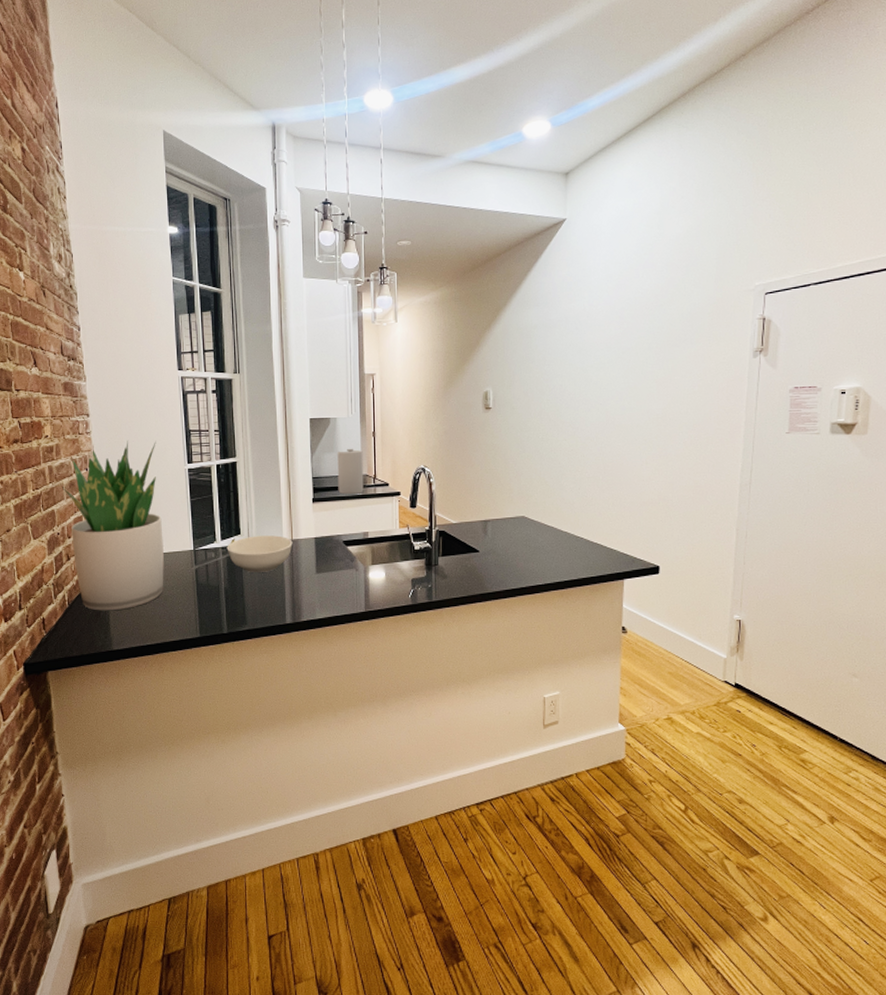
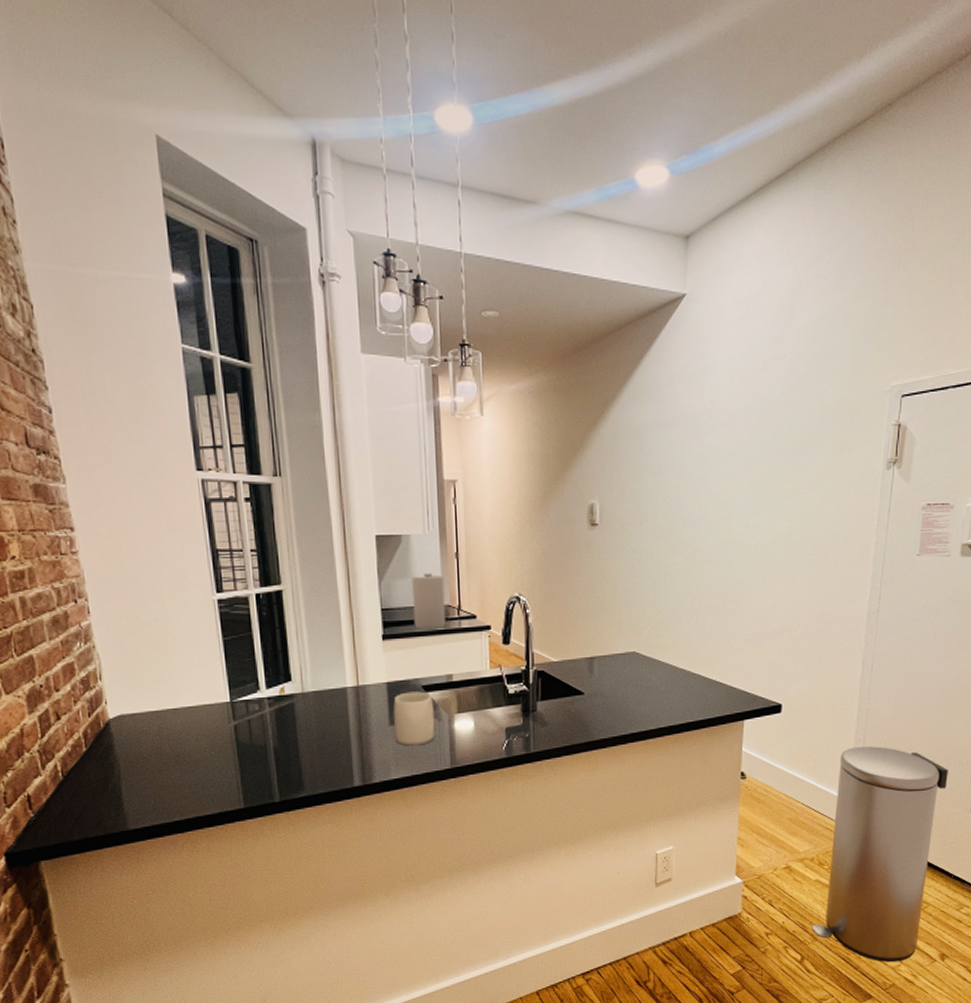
planter: present [62,441,164,611] -> none [42,563,193,783]
bowl: present [227,535,293,574] -> none [274,681,359,728]
mug: none [319,546,353,591] -> present [393,691,436,746]
pedal bin: none [694,608,828,821] -> present [811,746,948,963]

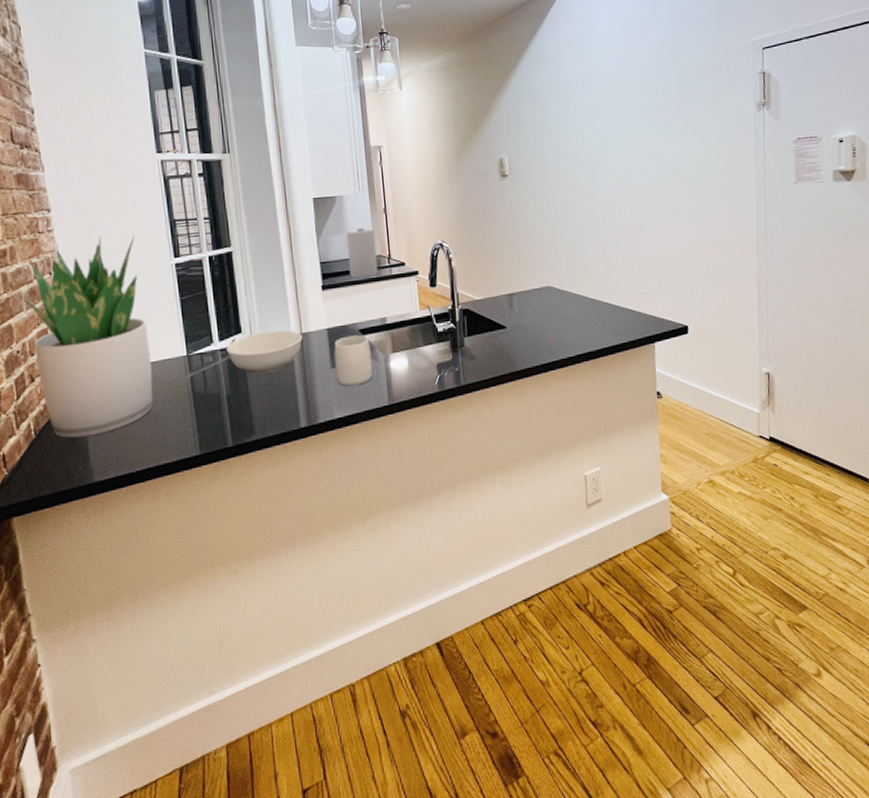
planter: none [42,563,193,783] -> present [20,235,154,439]
bowl: none [274,681,359,728] -> present [226,330,303,375]
pedal bin: present [811,746,948,963] -> none [740,359,851,571]

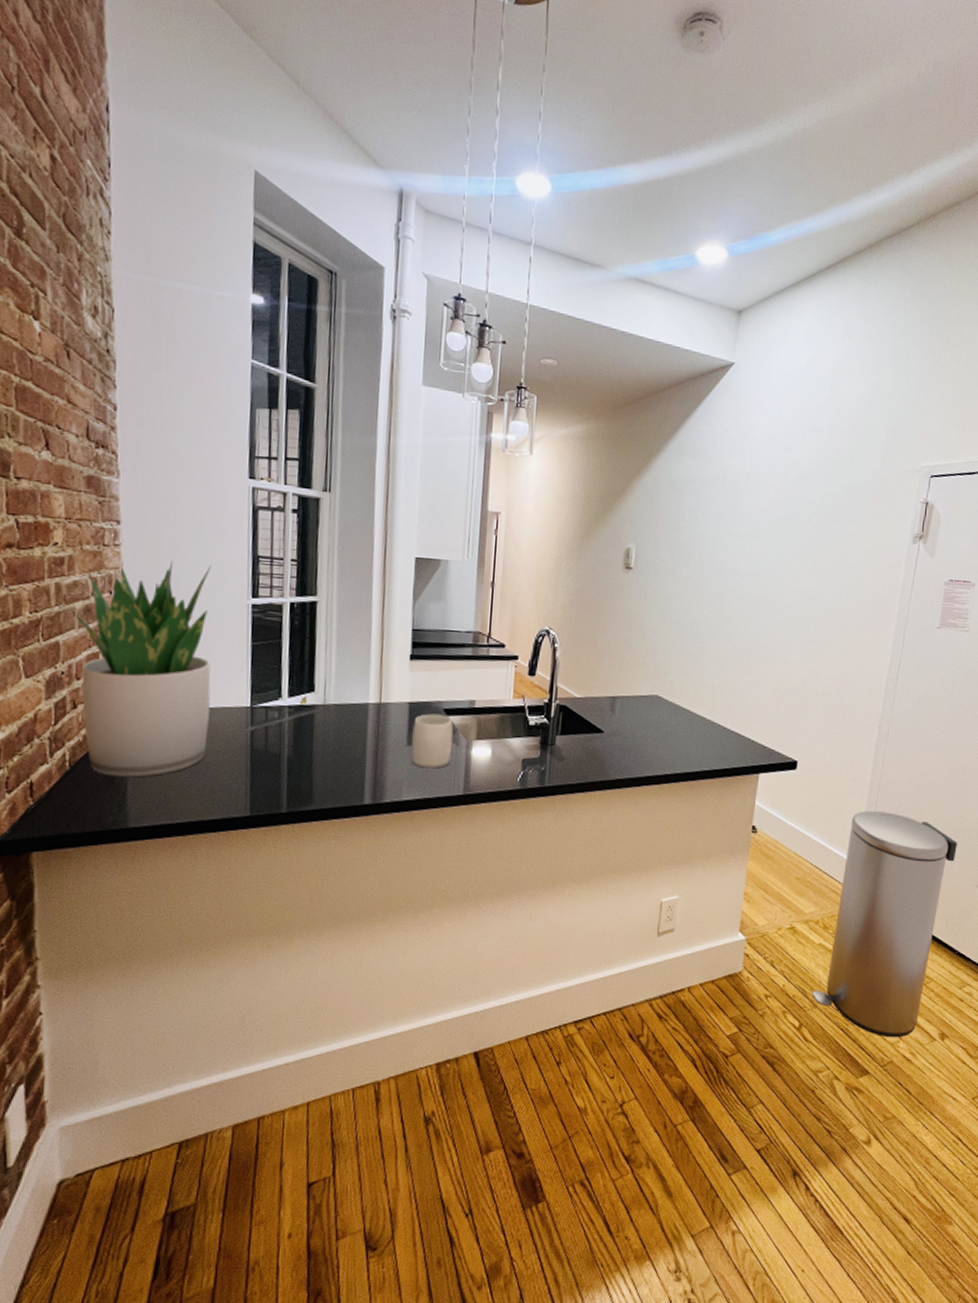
bowl: present [226,330,303,375] -> none [295,694,381,741]
paper towel holder: present [346,227,378,279] -> none [443,598,478,655]
pedal bin: none [740,359,851,571] -> present [812,811,957,1038]

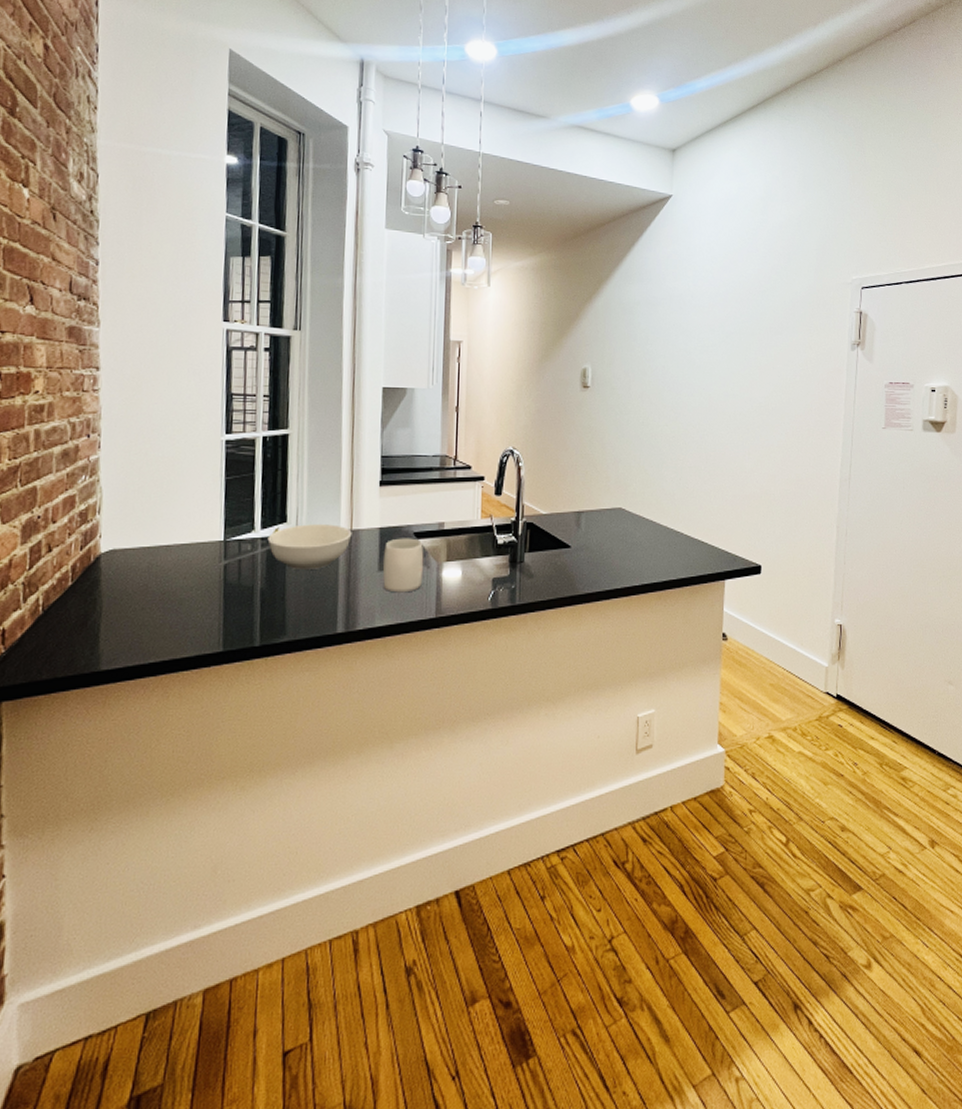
planter: present [73,561,211,778] -> none [51,403,187,619]
bowl: none [295,694,381,741] -> present [267,524,352,571]
pedal bin: present [812,811,957,1038] -> none [796,611,925,849]

